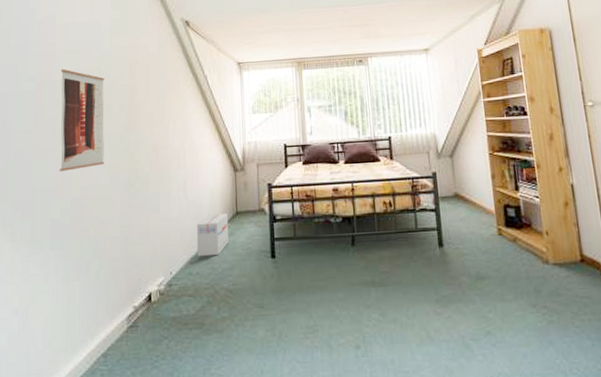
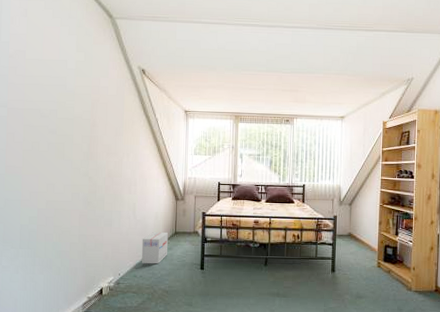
wall art: present [59,69,105,171] -> none [28,99,69,186]

